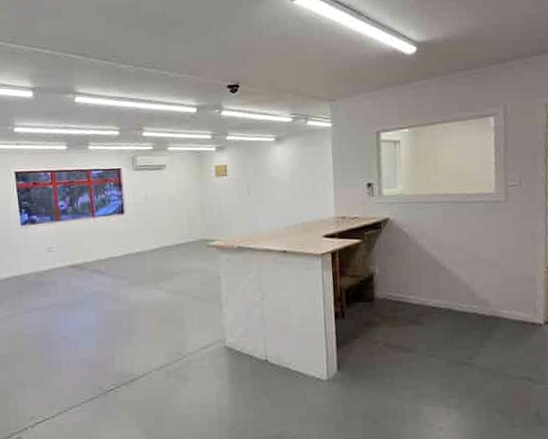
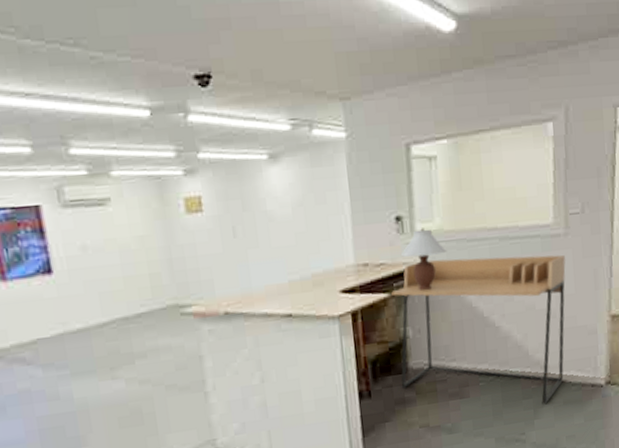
desk: none [363,216,506,337] -> present [391,255,566,405]
table lamp: none [370,192,408,240] -> present [400,228,447,291]

